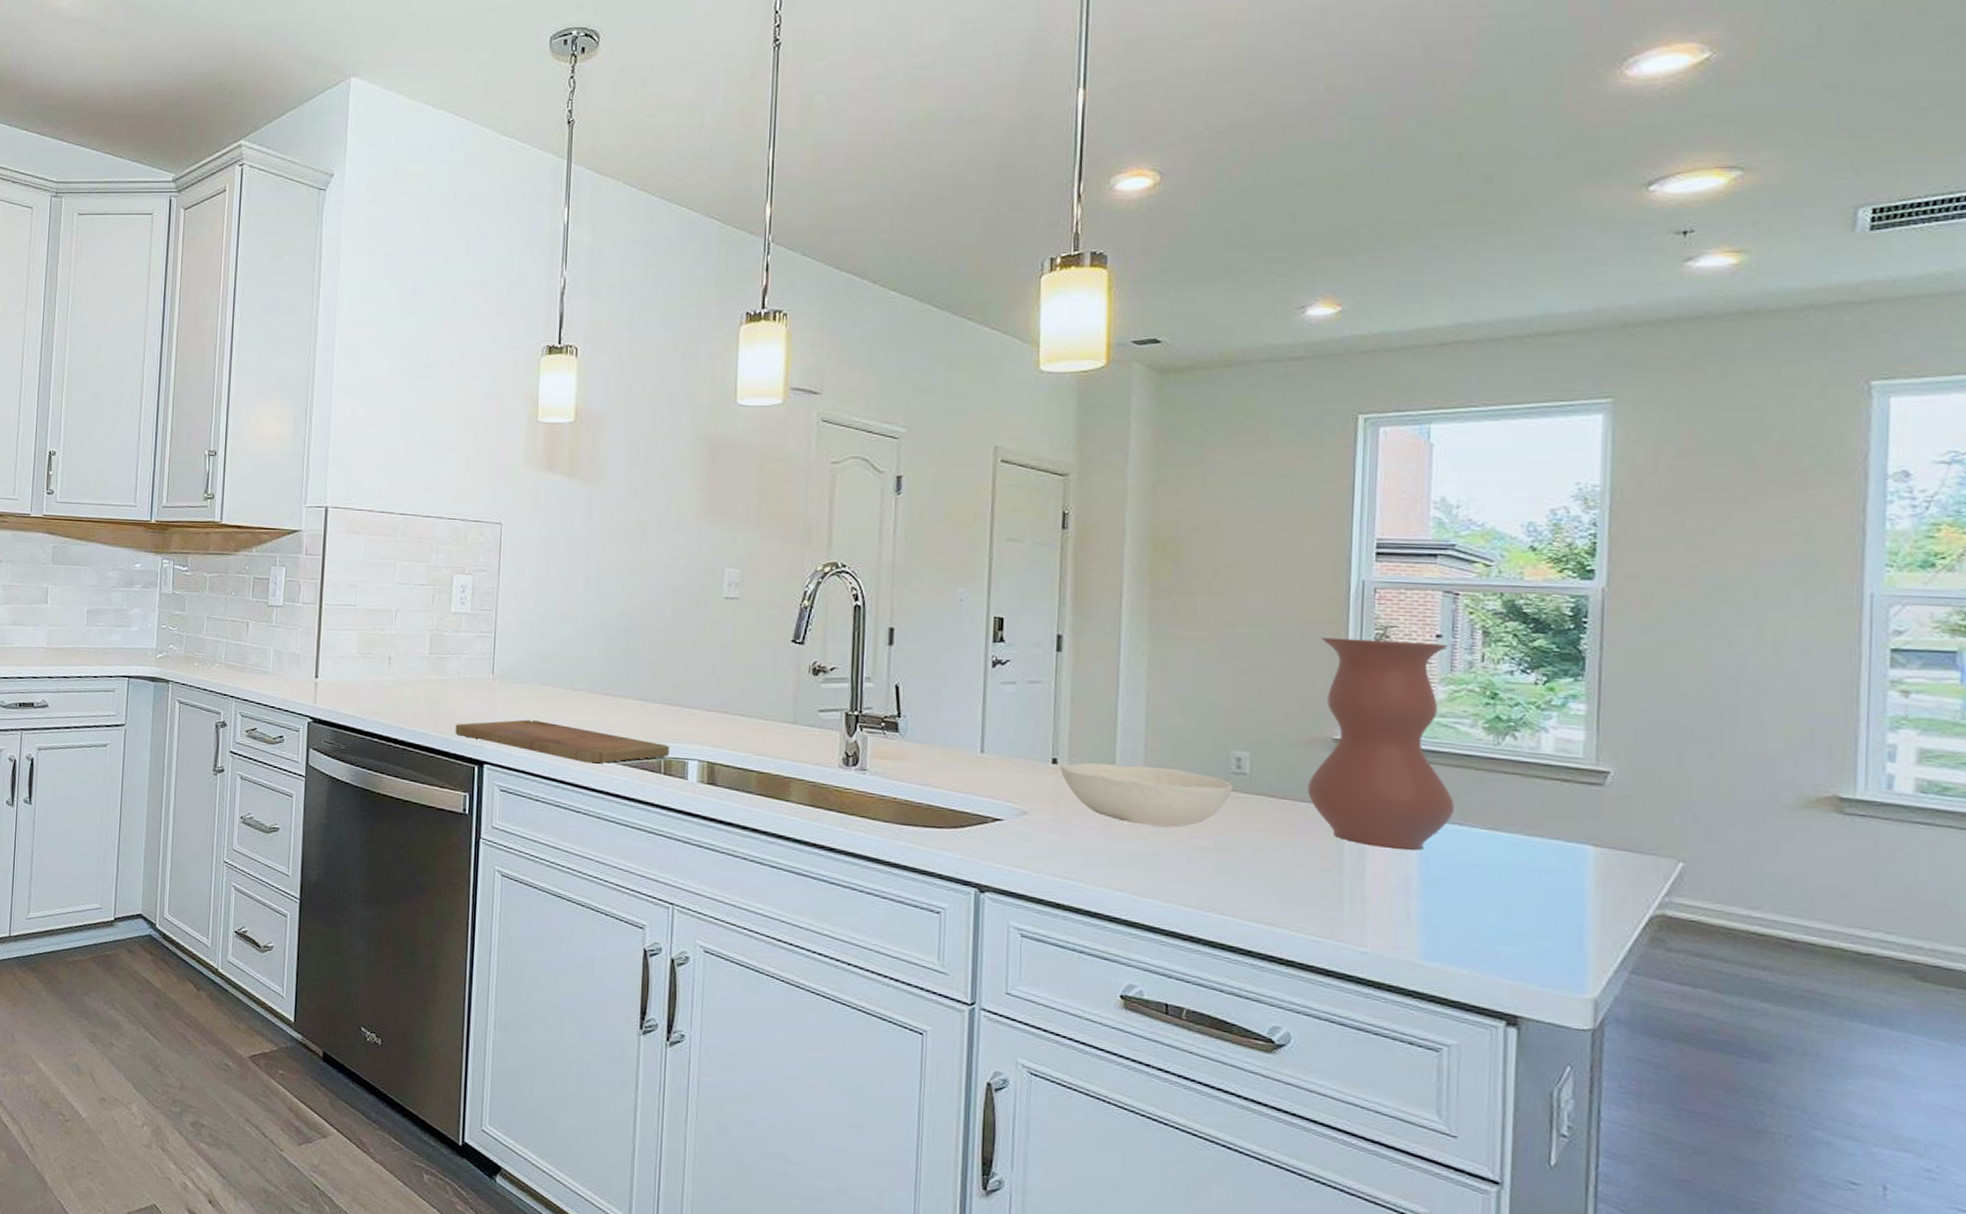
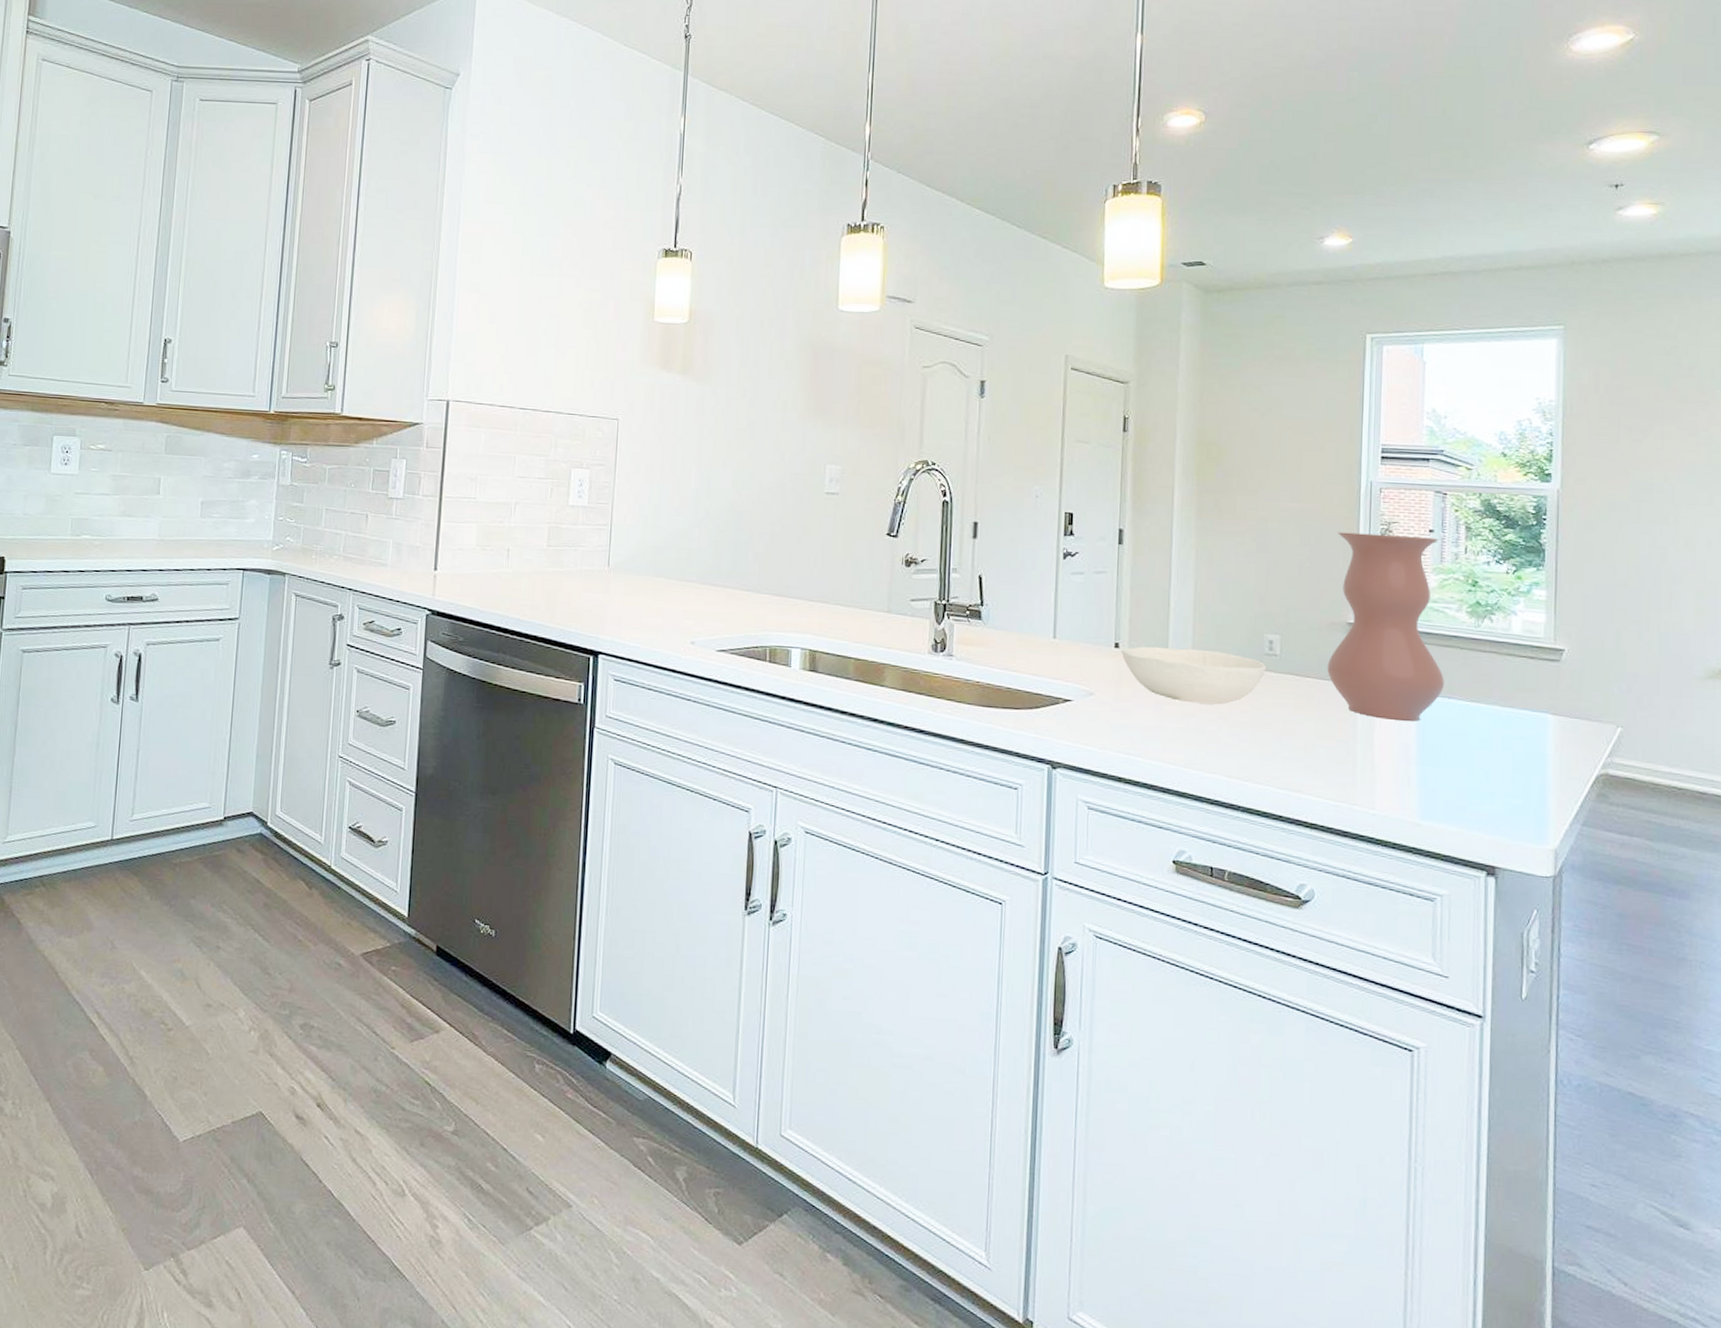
cutting board: present [455,719,669,764] -> none [571,610,774,653]

